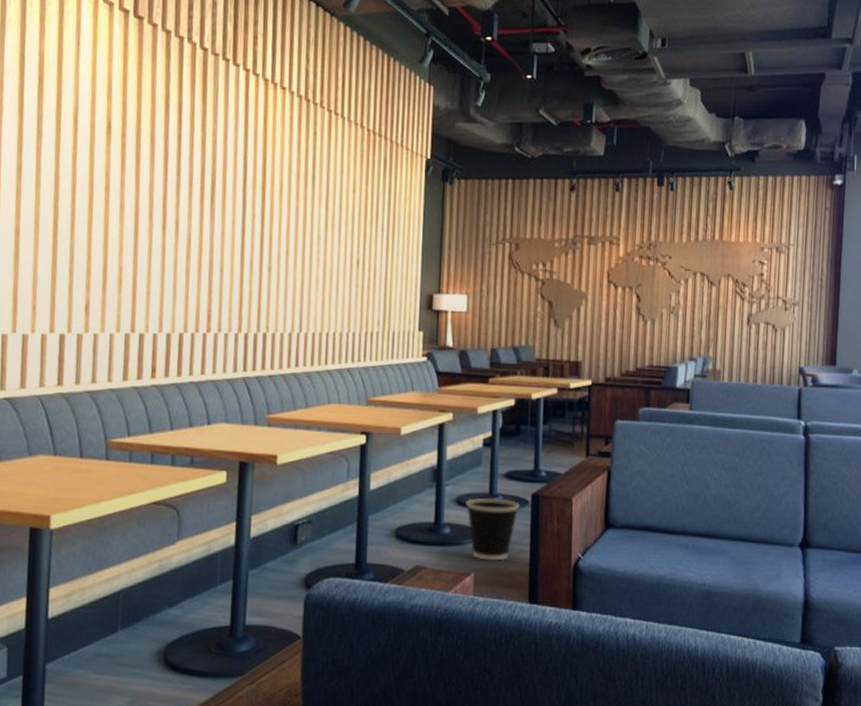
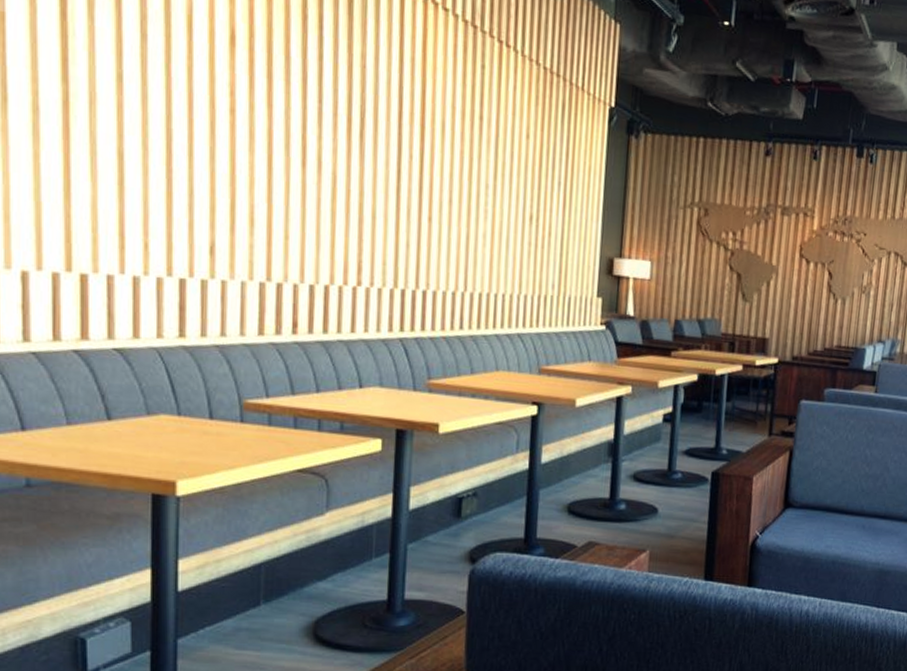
wastebasket: present [466,497,519,561] -> none [643,473,699,538]

